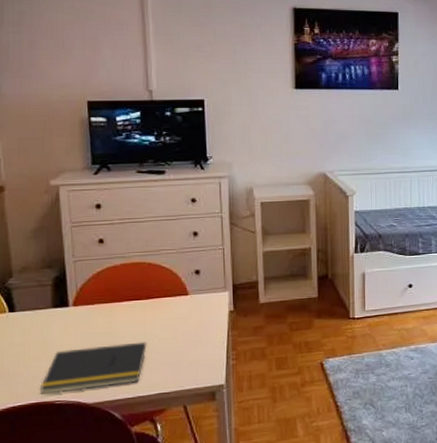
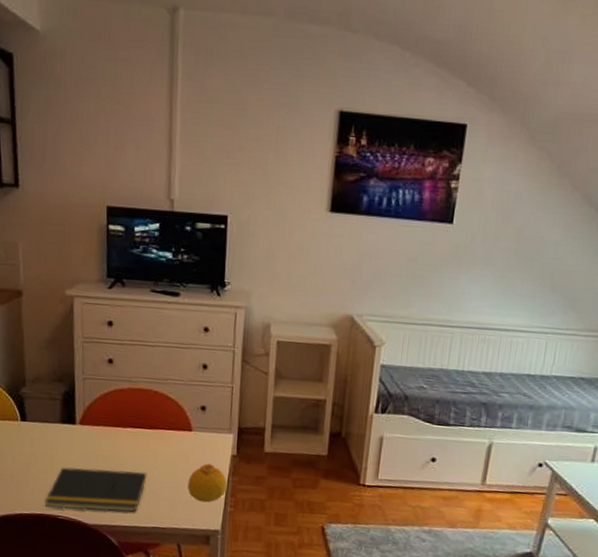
fruit: none [189,323,228,361] -> present [188,464,227,503]

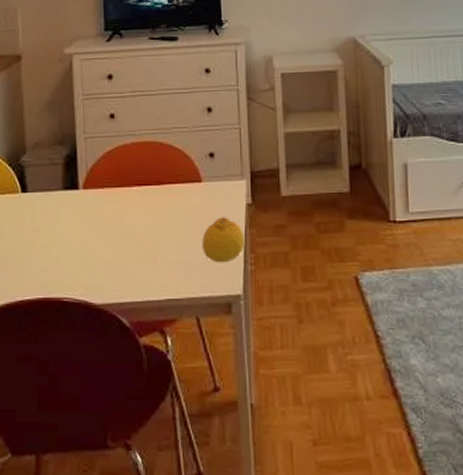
notepad: present [44,467,147,513] -> none [48,235,157,289]

